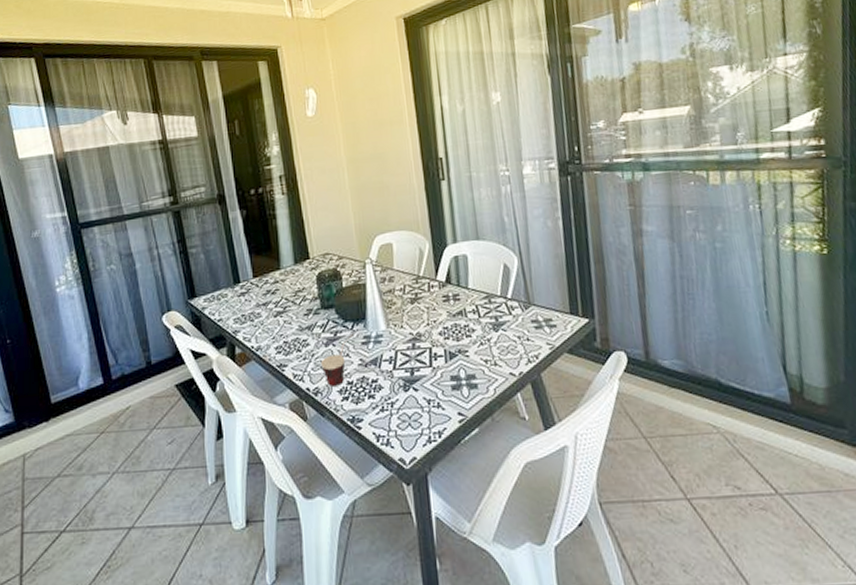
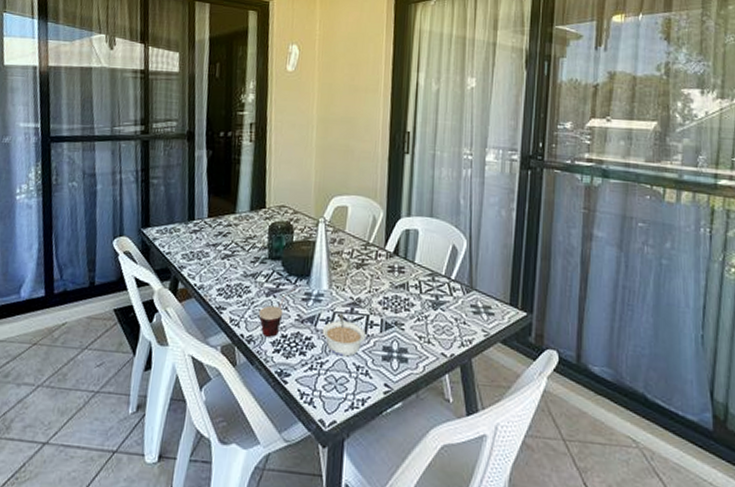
legume: none [387,350,432,393] -> present [322,313,367,357]

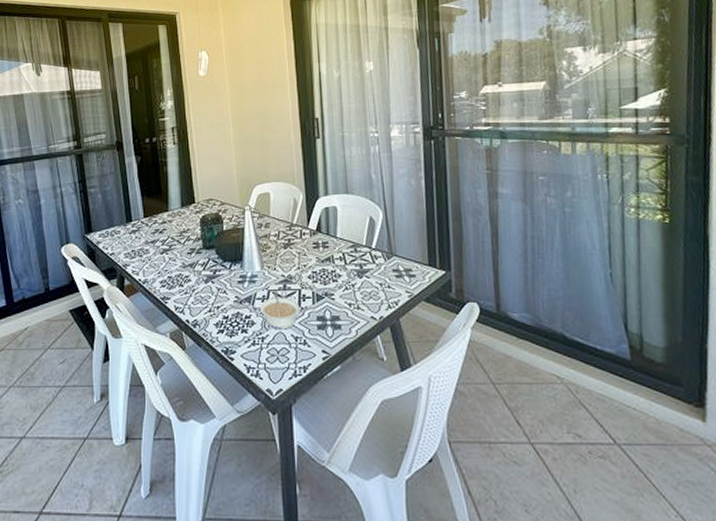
cup: present [258,287,296,337] -> none [200,272,231,320]

